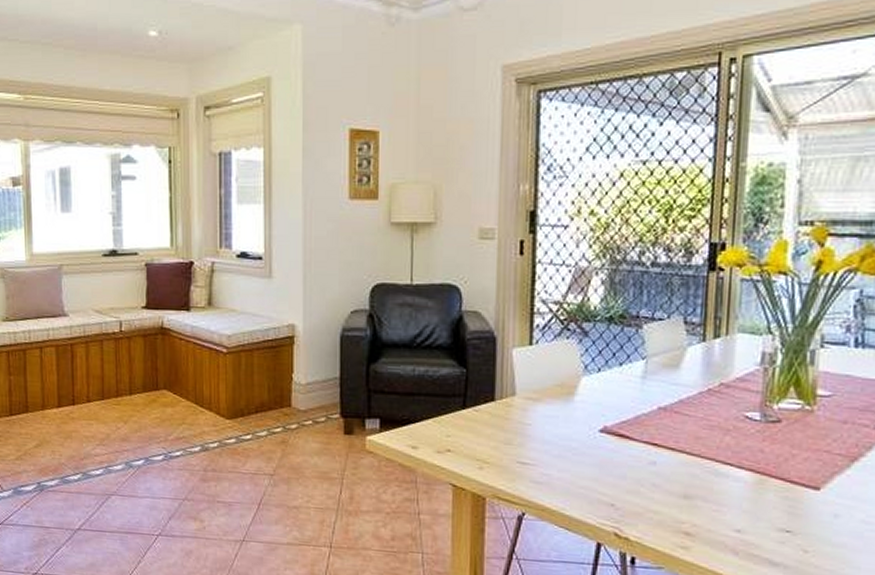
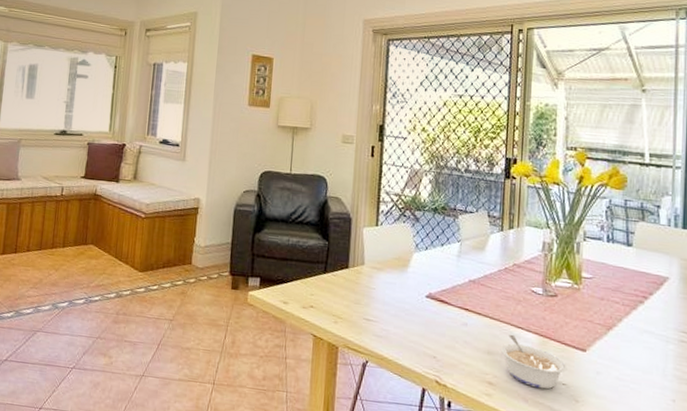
legume: none [700,472,794,539] -> present [500,334,567,390]

